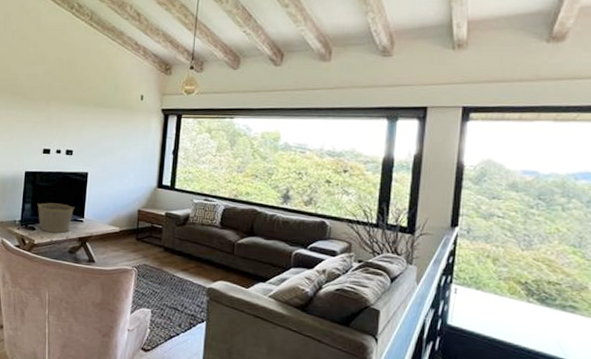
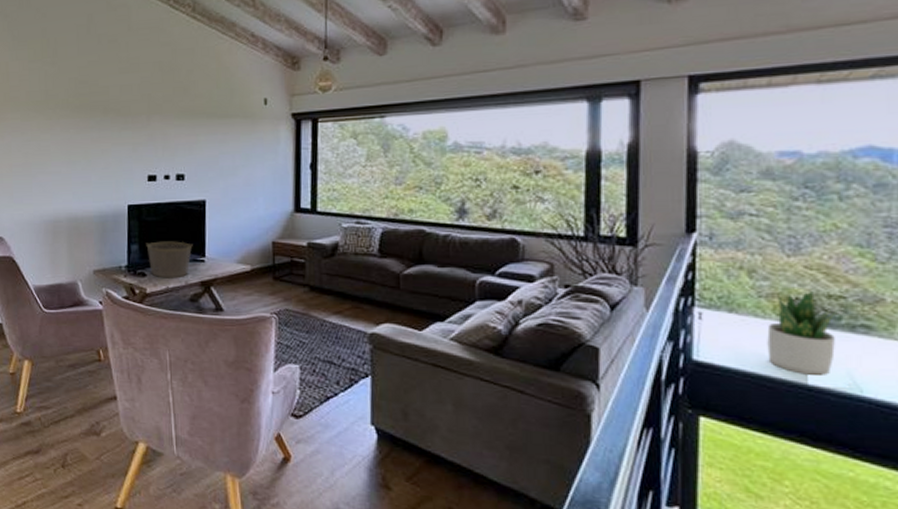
planter: none [501,278,556,343] -> present [767,292,840,377]

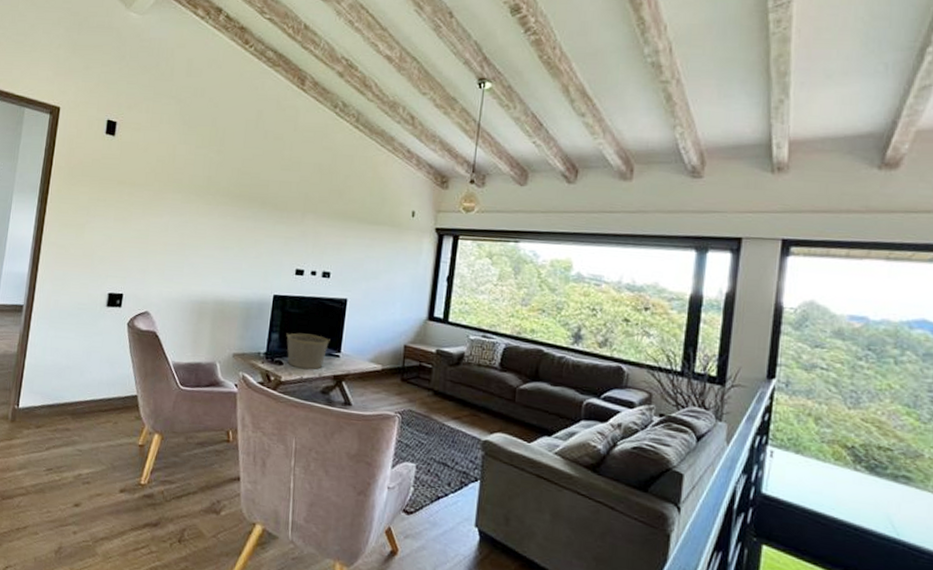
planter: present [767,292,840,377] -> none [824,442,887,519]

